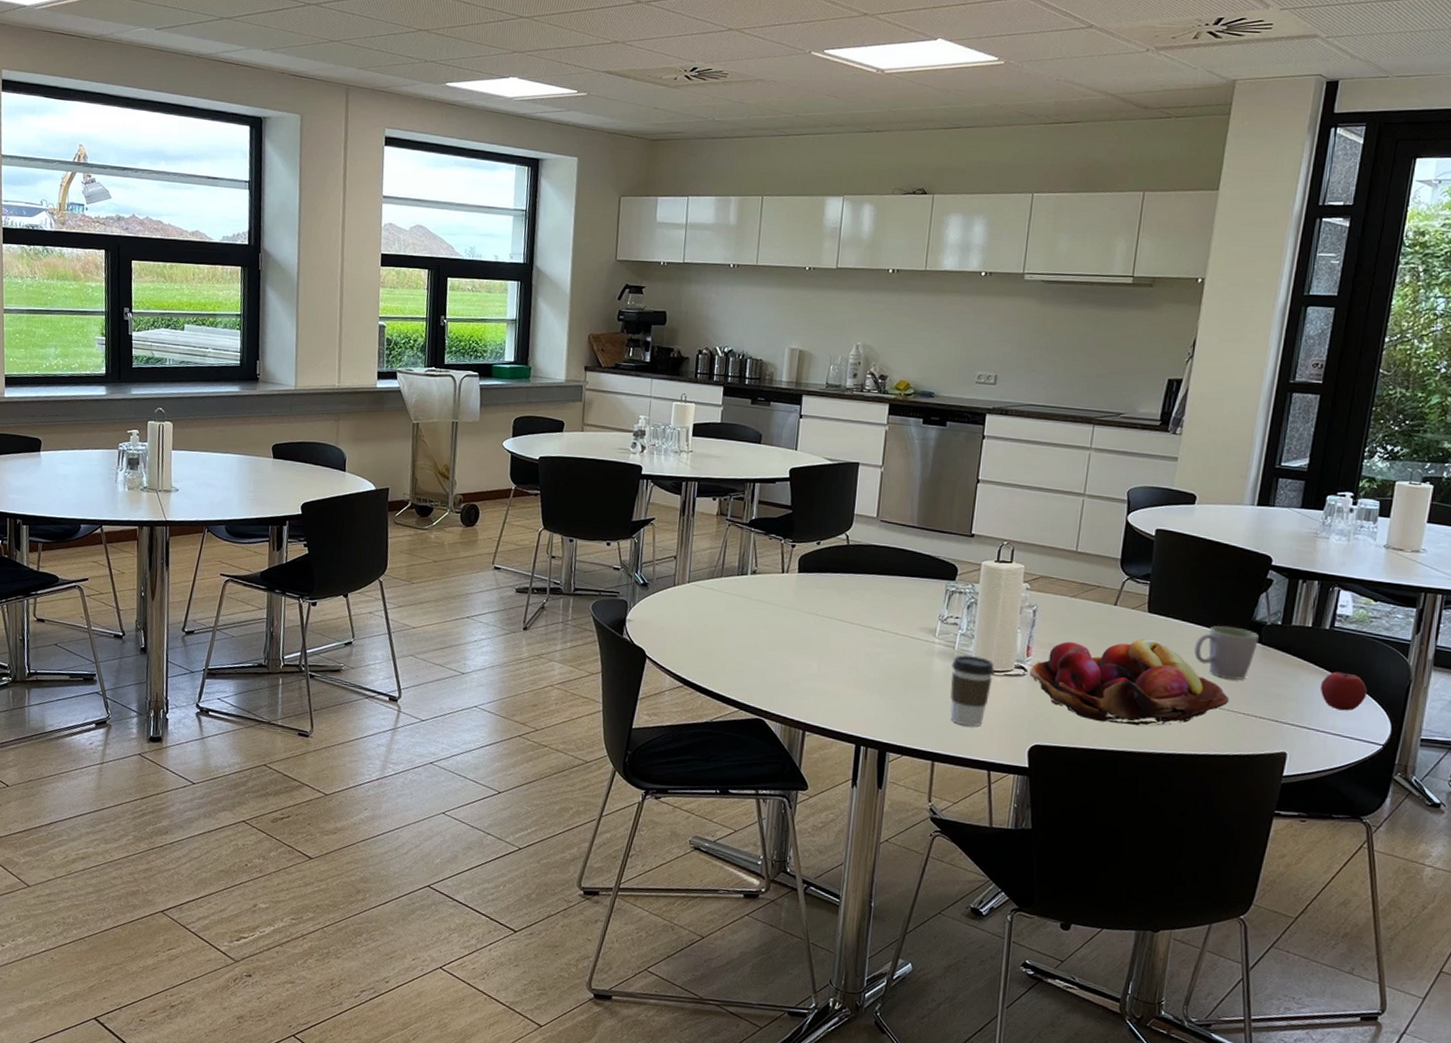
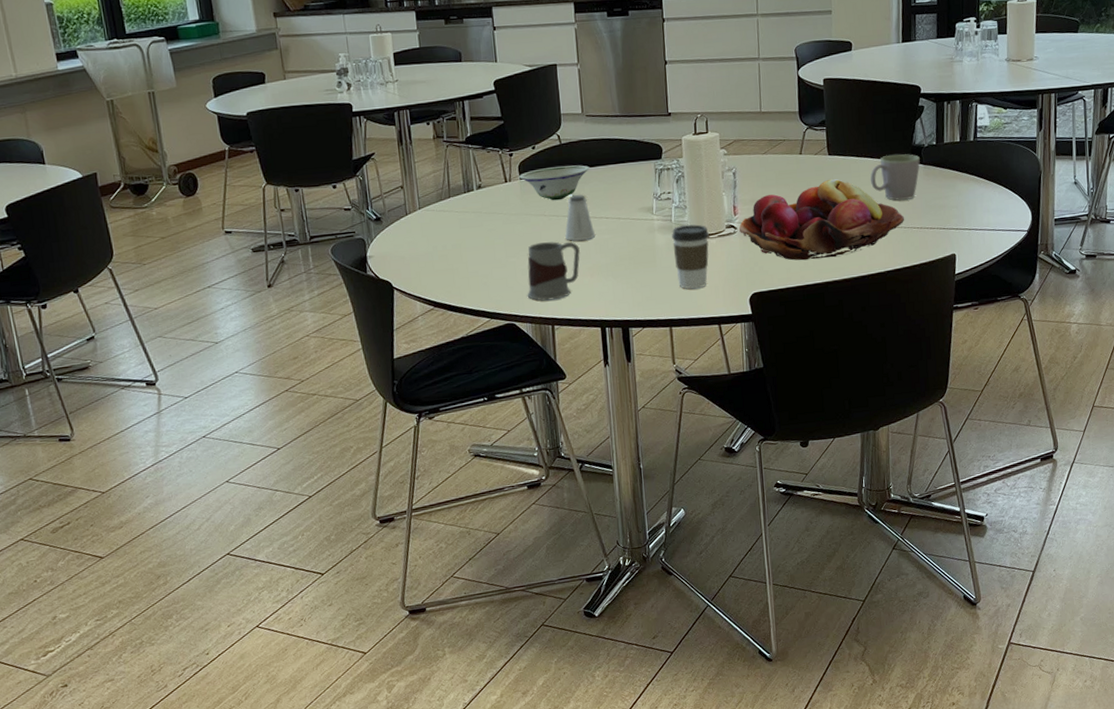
mug: none [782,641,848,705] -> present [527,241,580,301]
bowl: none [798,565,875,603] -> present [519,165,590,201]
saltshaker: none [835,600,868,650] -> present [565,195,596,241]
apple: present [1320,671,1367,711] -> none [973,174,1009,209]

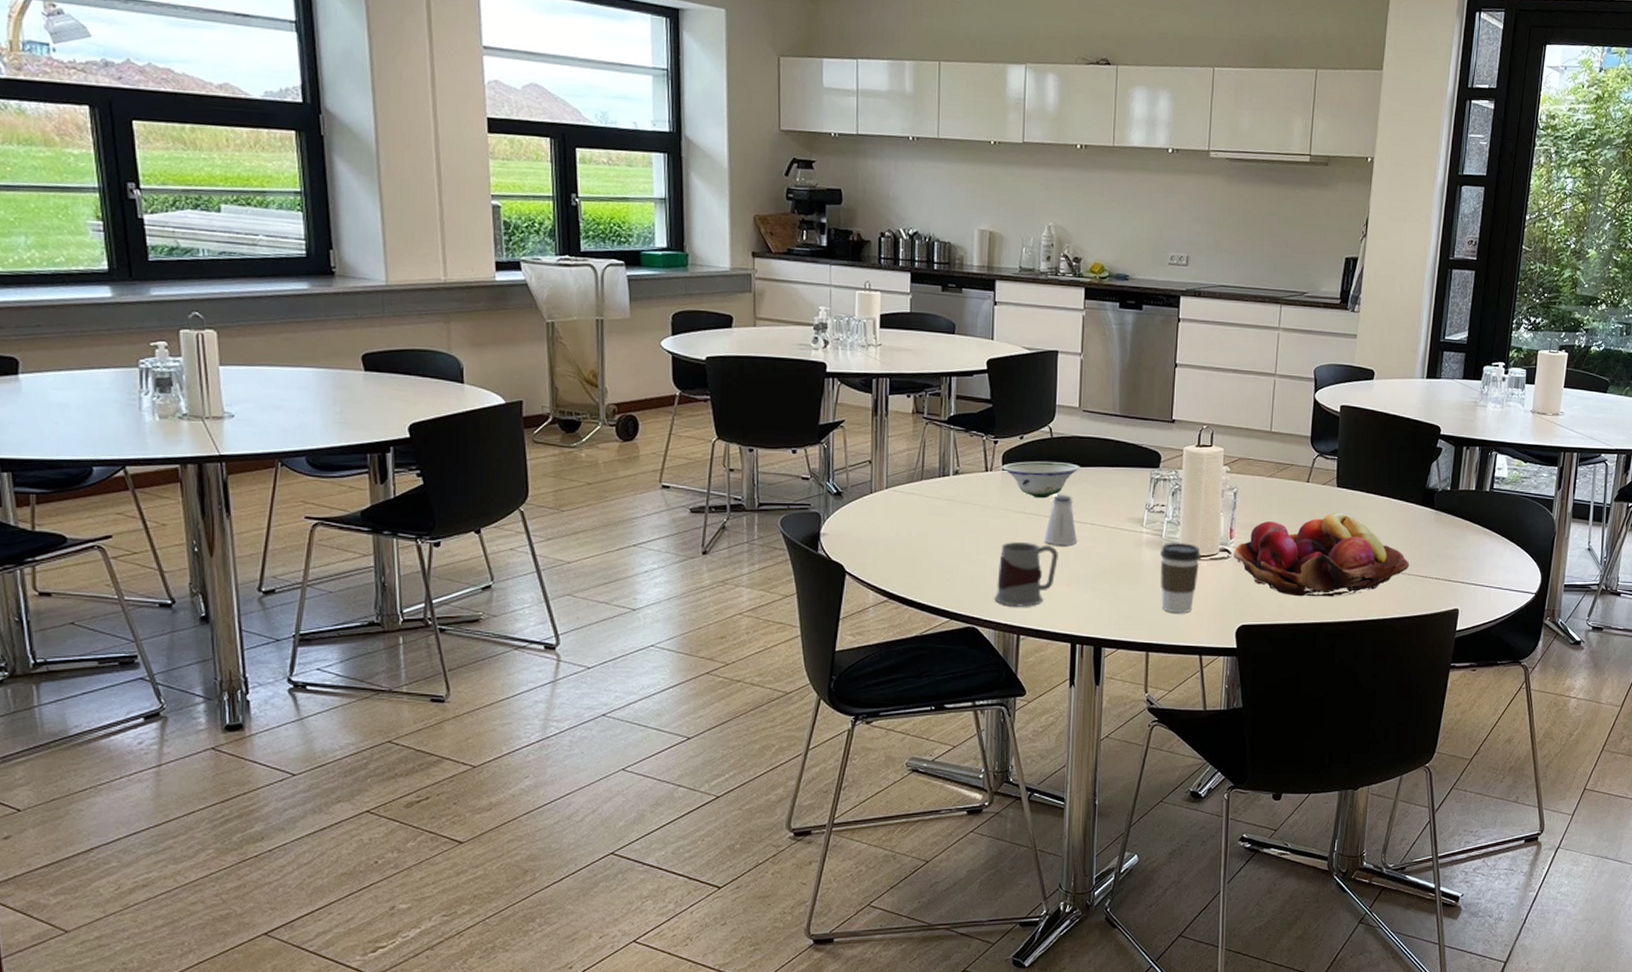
mug: present [870,154,920,201] -> none [1378,495,1432,546]

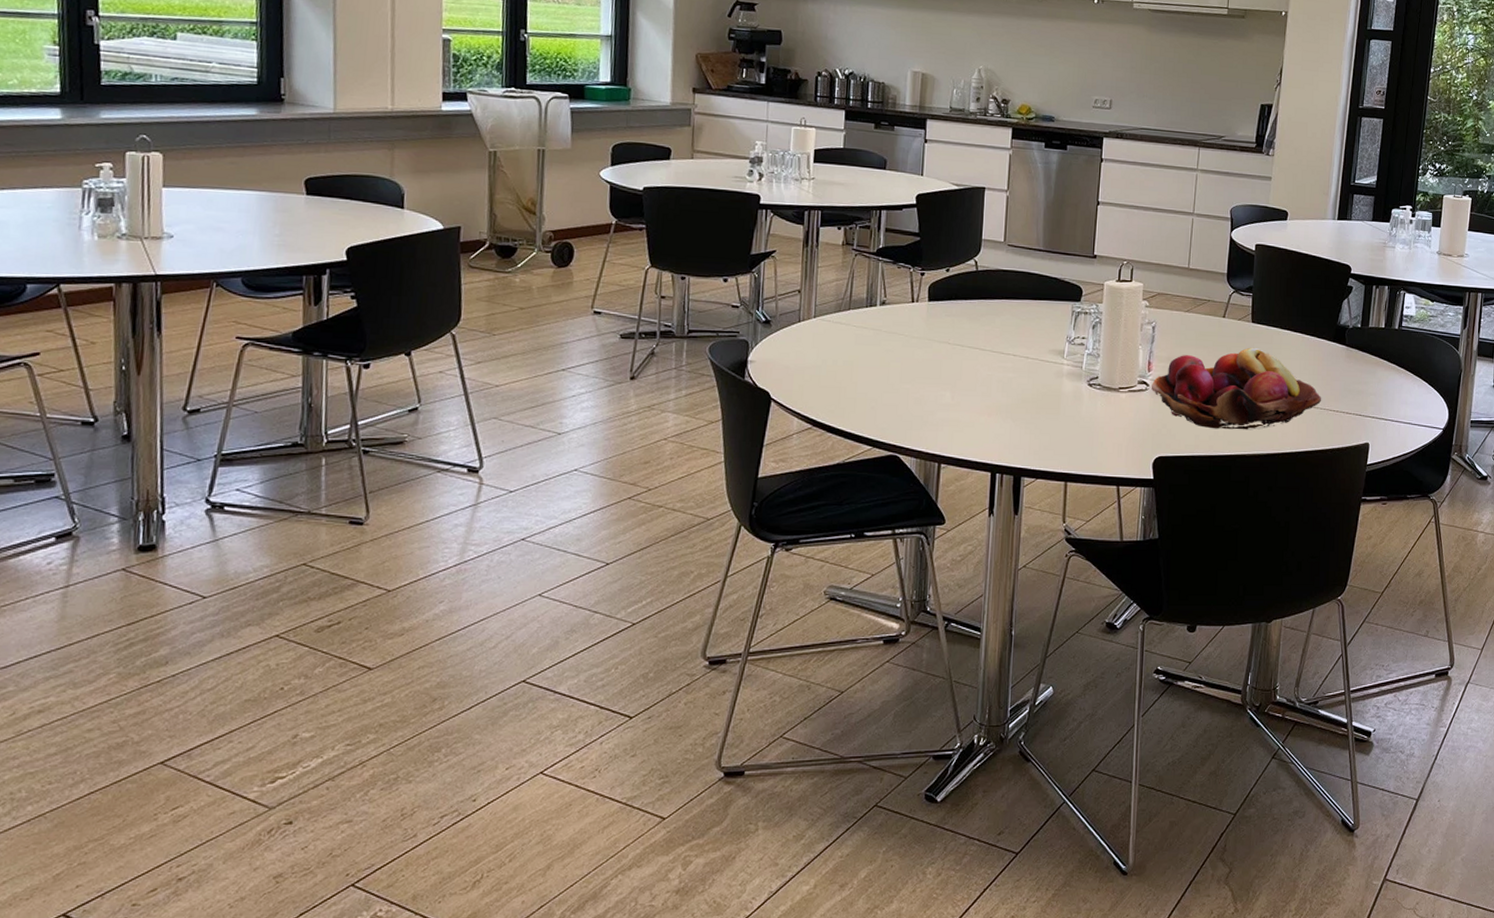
mug: present [994,542,1058,607] -> none [916,372,981,436]
bowl: present [1002,461,1080,499] -> none [928,293,1004,330]
saltshaker: present [1044,495,1078,546] -> none [967,326,1000,377]
coffee cup: present [1160,543,1201,614] -> none [1080,374,1119,444]

